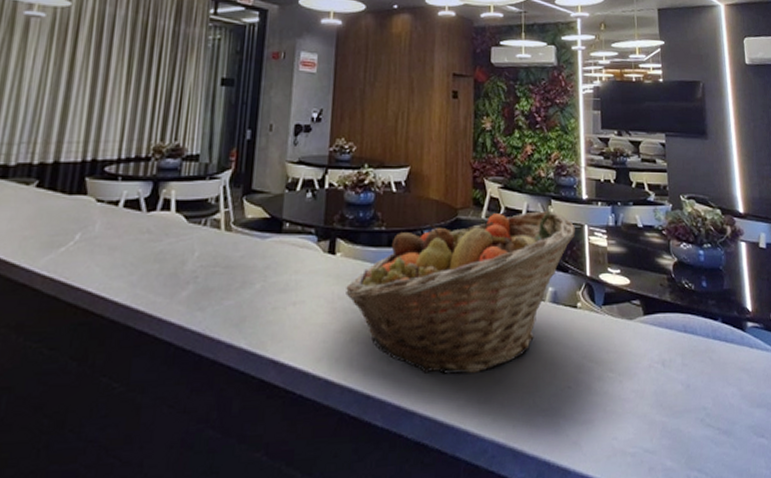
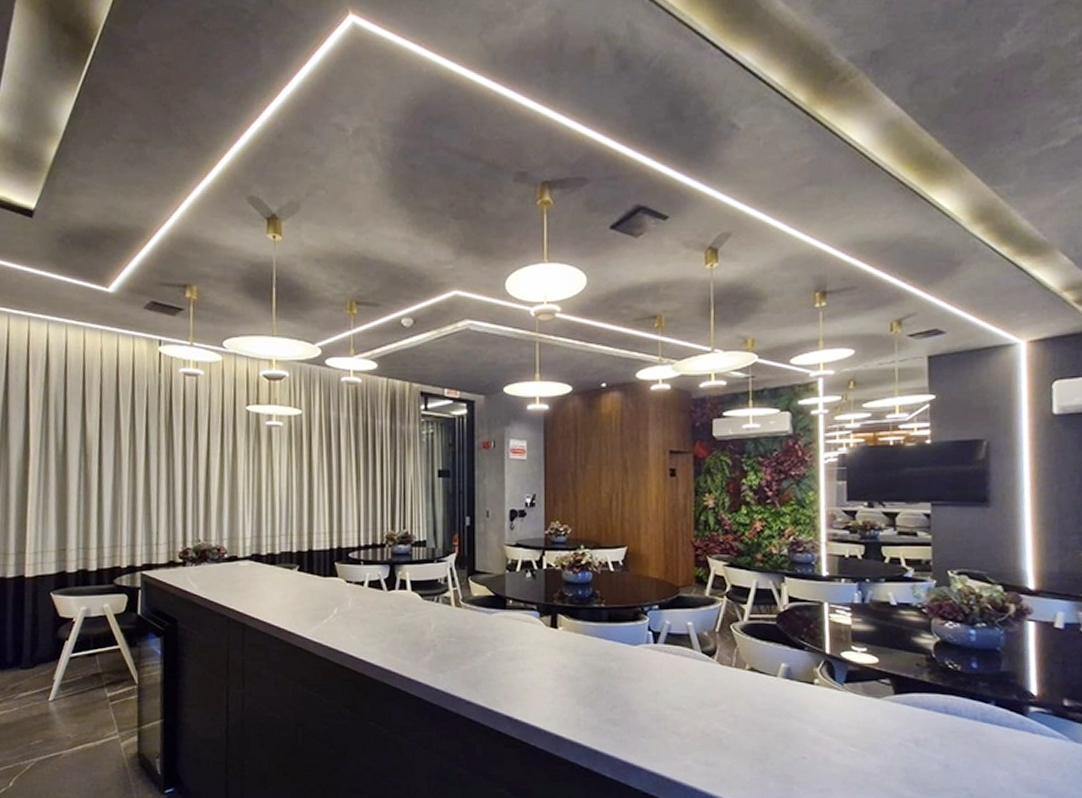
fruit basket: present [346,210,575,374] -> none [570,587,813,738]

